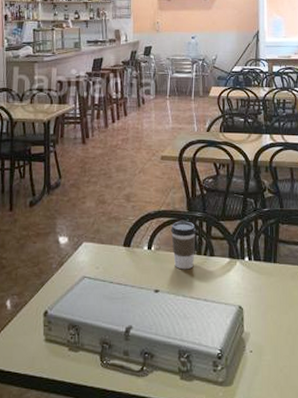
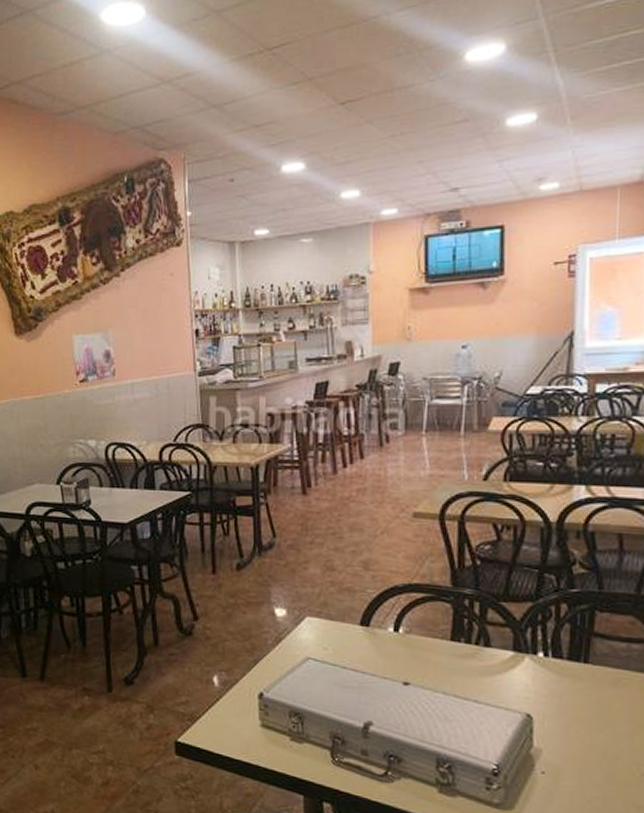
coffee cup: present [170,221,197,270] -> none [426,598,465,661]

